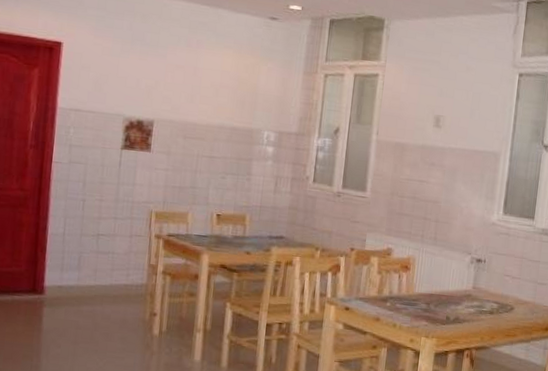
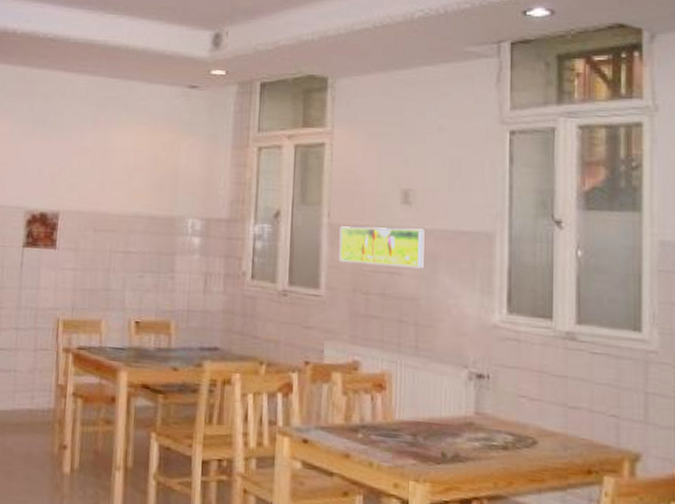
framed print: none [383,142,449,179] -> present [338,226,425,269]

